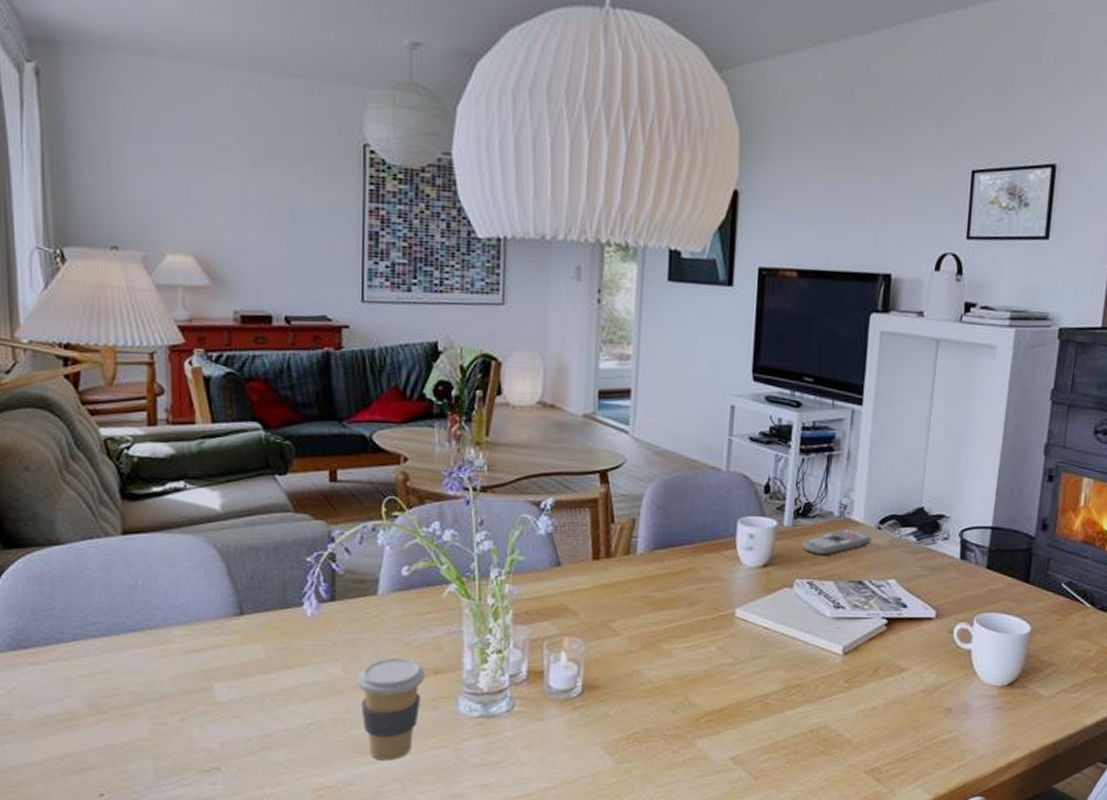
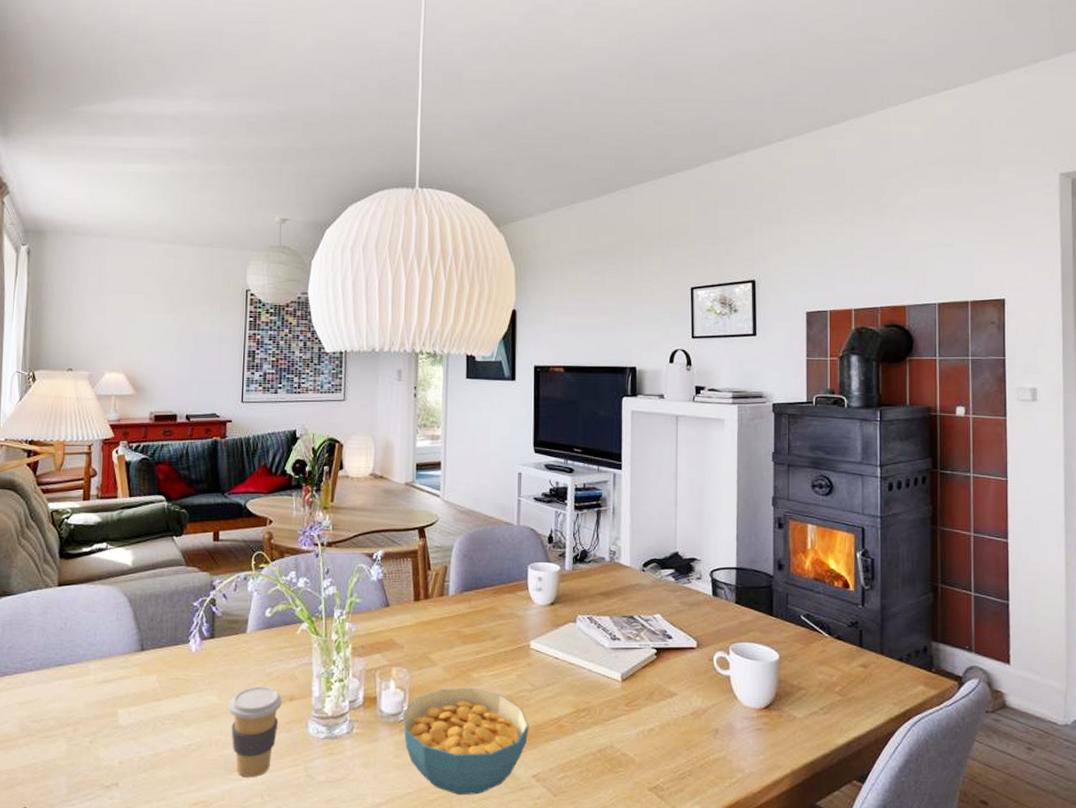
cereal bowl: none [575,661,730,780] -> present [402,687,529,796]
remote control: present [801,528,871,556] -> none [581,571,637,595]

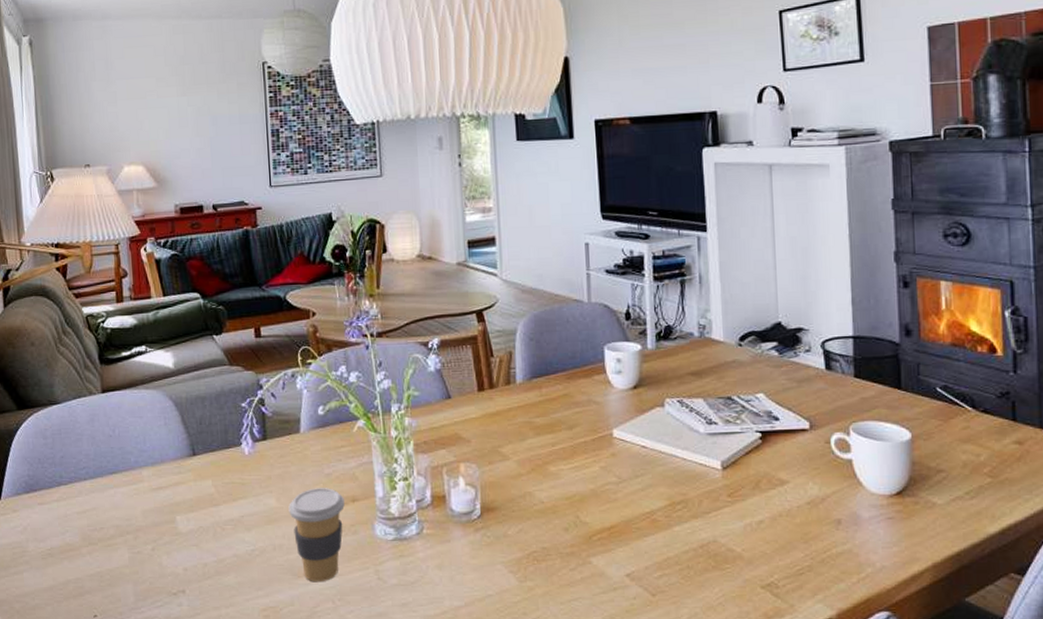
cereal bowl: present [402,687,529,796] -> none [475,482,618,597]

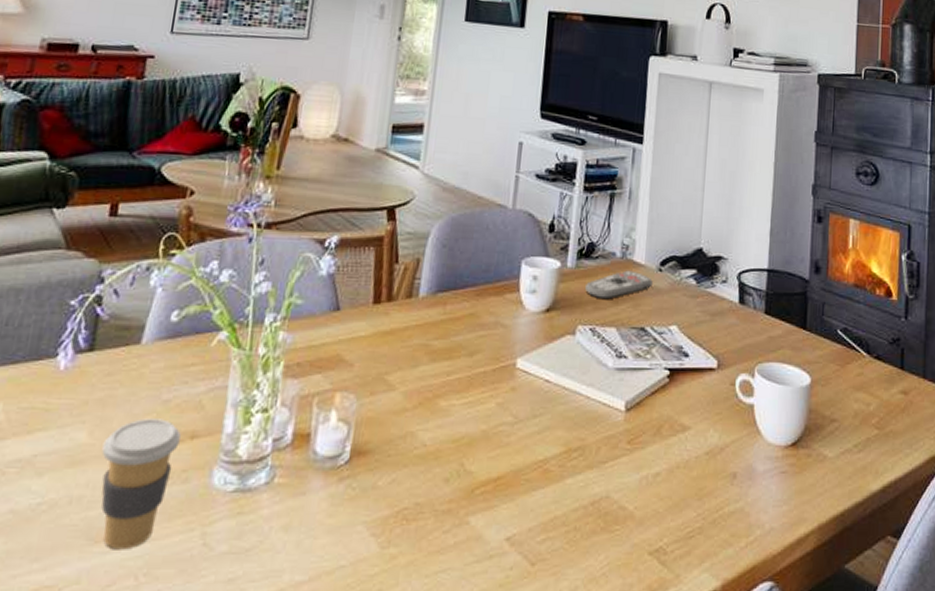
remote control: none [667,347,734,375] -> present [584,270,653,300]

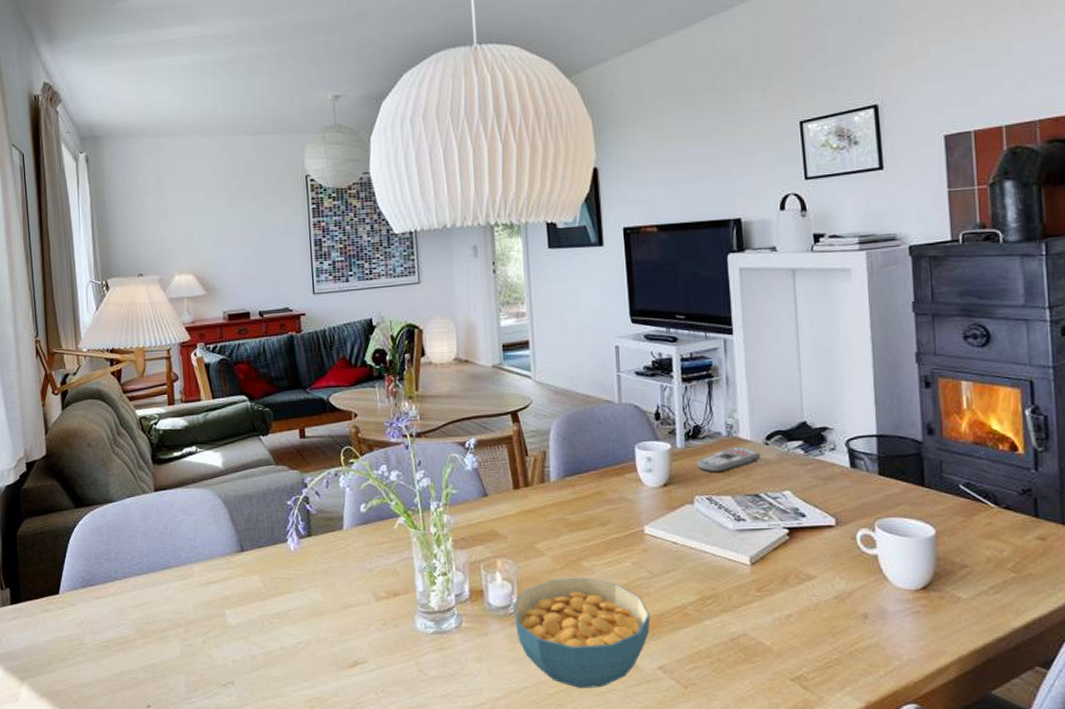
coffee cup: present [101,419,181,550] -> none [332,583,386,674]
cereal bowl: none [342,420,507,568] -> present [512,577,651,689]

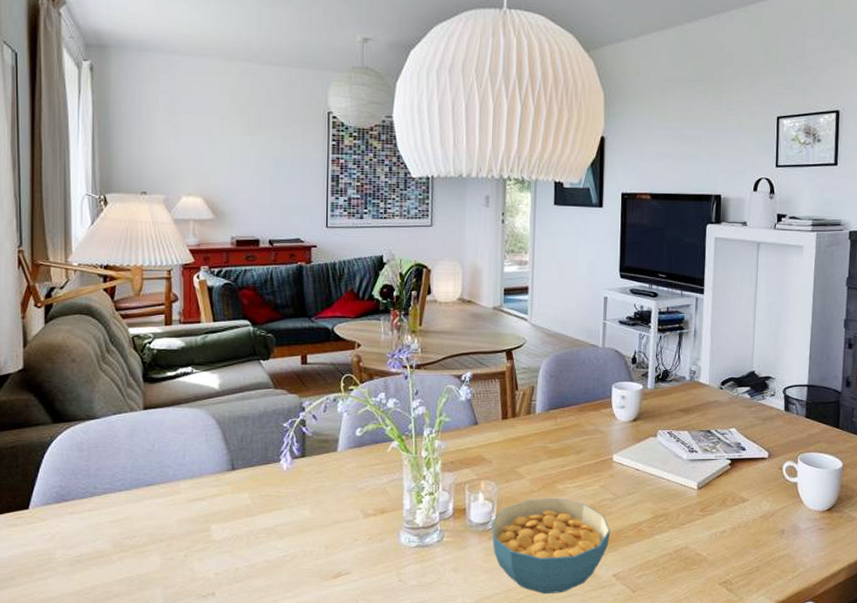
remote control: present [696,446,761,473] -> none [662,389,715,411]

